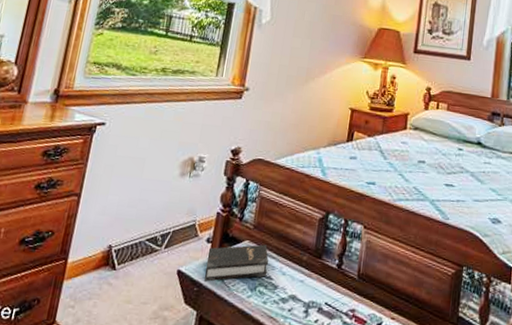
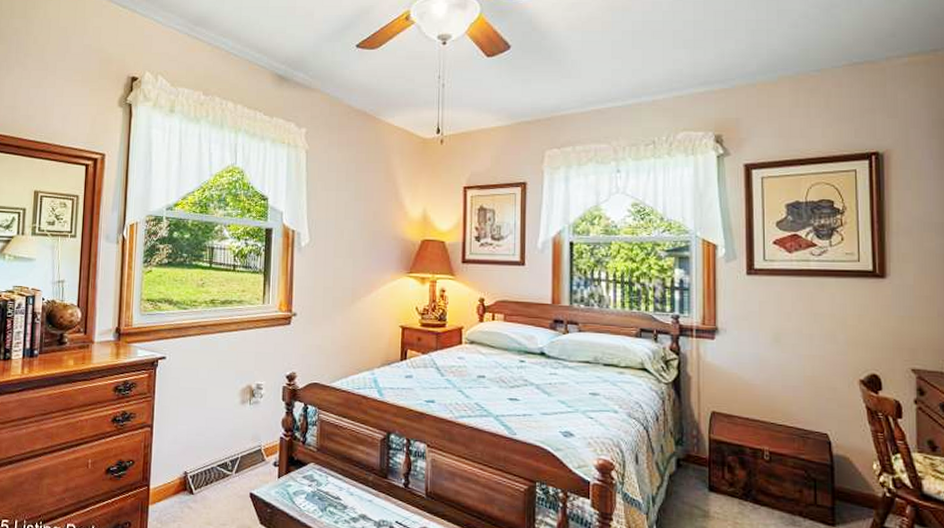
hardback book: present [203,244,269,282] -> none [275,466,336,503]

